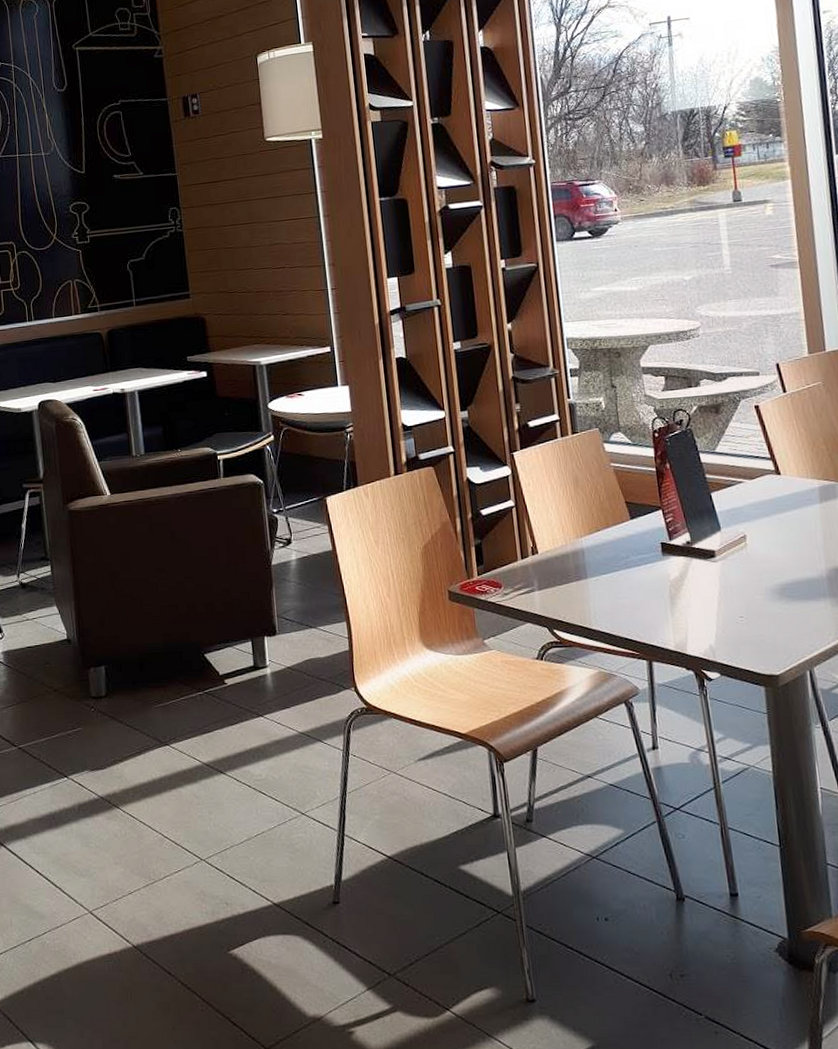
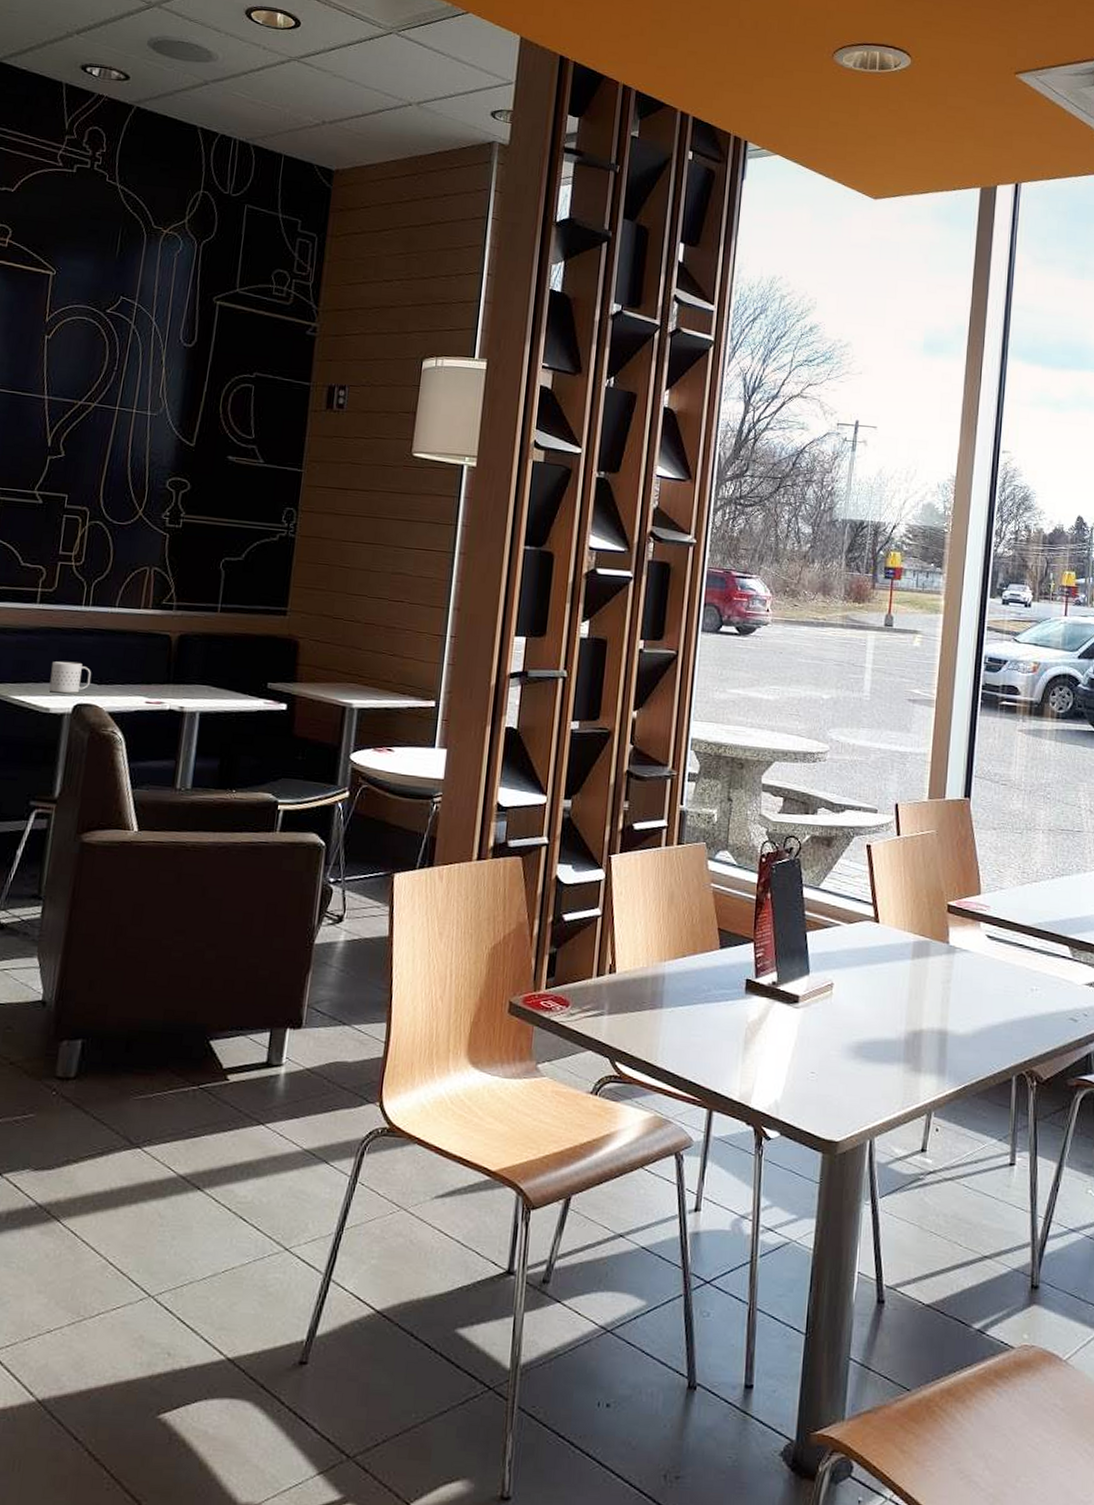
mug: none [14,367,47,396] -> present [48,661,91,694]

